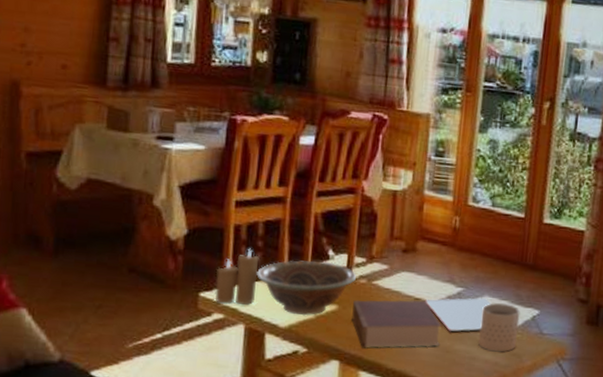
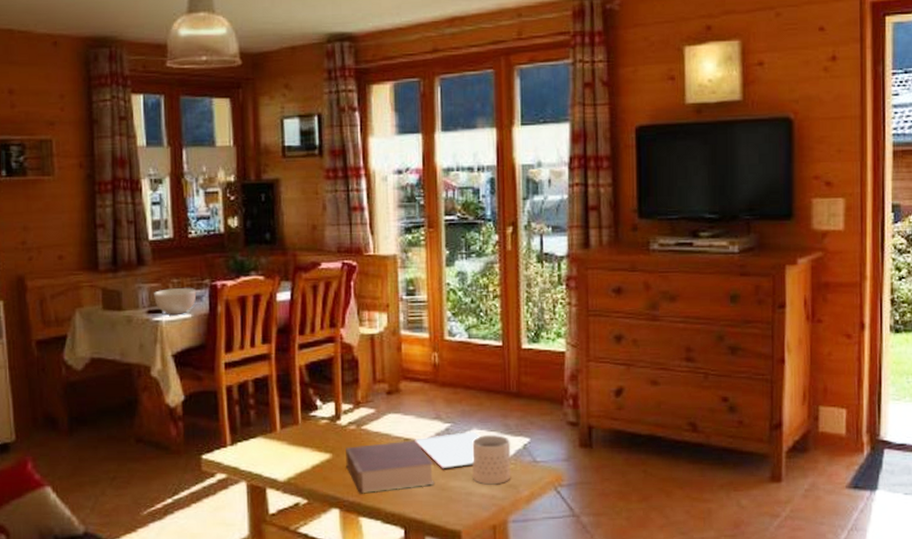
bowl: none [165,116,214,145] -> present [153,288,197,315]
candle: present [215,248,259,305] -> none [215,407,253,464]
decorative bowl: present [256,260,357,316] -> none [252,412,346,468]

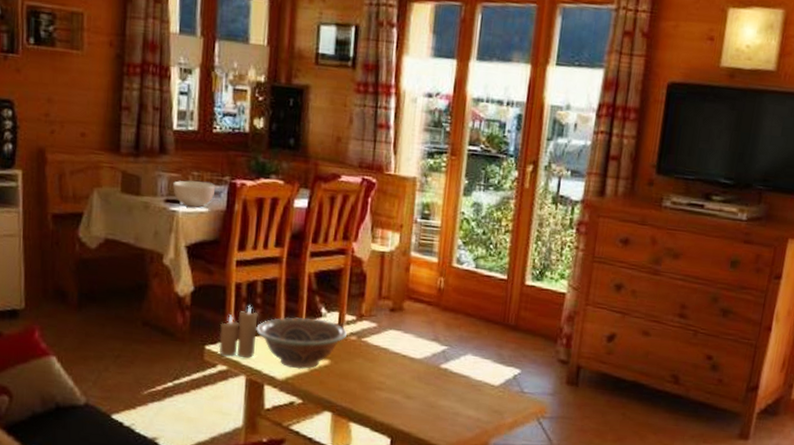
candle: none [215,407,253,464] -> present [219,305,258,358]
decorative bowl: none [252,412,346,468] -> present [256,316,348,369]
book: present [346,440,434,494] -> none [343,356,427,402]
magazine: present [415,432,481,469] -> none [411,356,475,389]
mug: present [471,435,511,485] -> none [461,361,502,409]

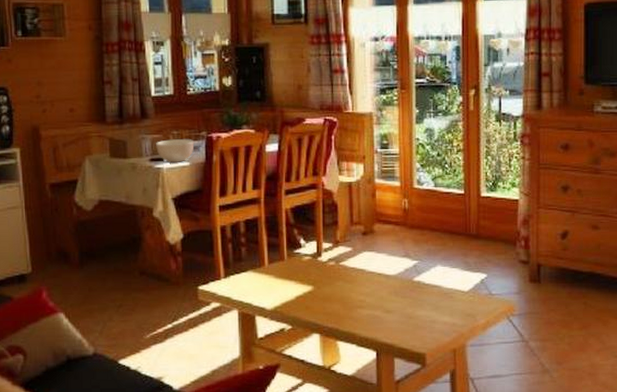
candle: present [219,305,258,358] -> none [210,244,244,294]
decorative bowl: present [256,316,348,369] -> none [243,249,327,298]

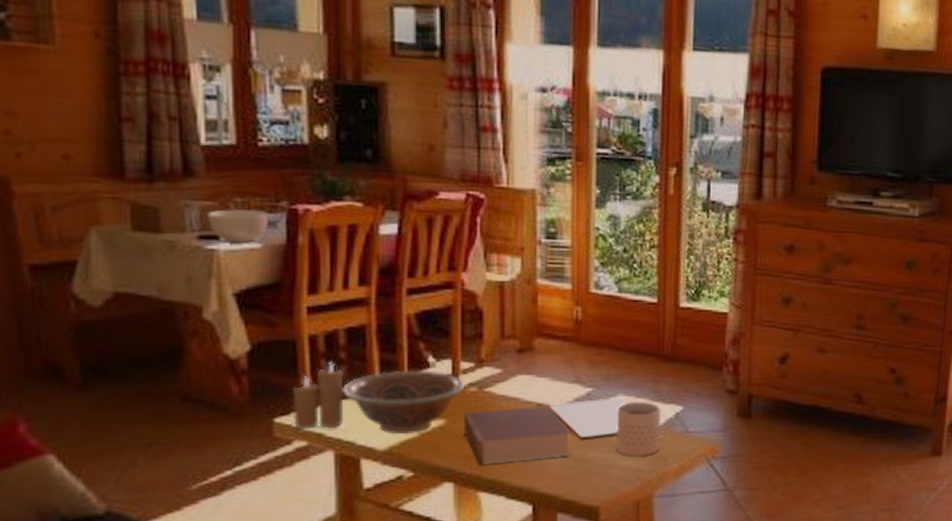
candle: none [210,244,244,294] -> present [293,361,344,429]
decorative bowl: none [243,249,327,298] -> present [342,370,466,435]
book: none [326,275,403,321] -> present [464,406,571,466]
magazine: none [386,268,444,300] -> present [549,398,627,439]
mug: none [435,271,470,314] -> present [614,402,661,457]

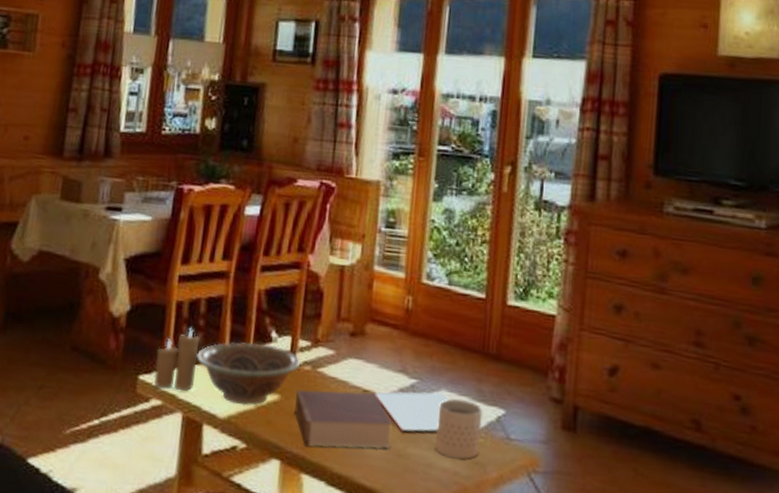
bowl: present [206,209,269,243] -> none [115,186,162,216]

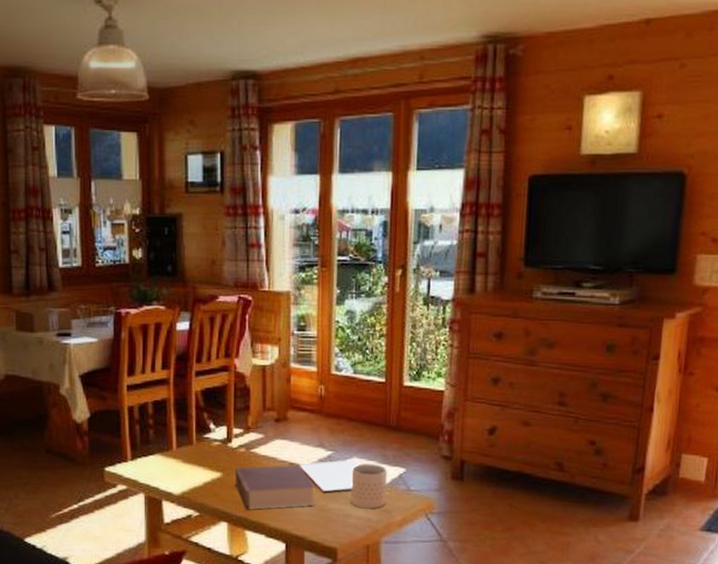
candle: present [154,327,200,391] -> none [117,426,151,477]
decorative bowl: present [196,341,301,406] -> none [150,434,237,484]

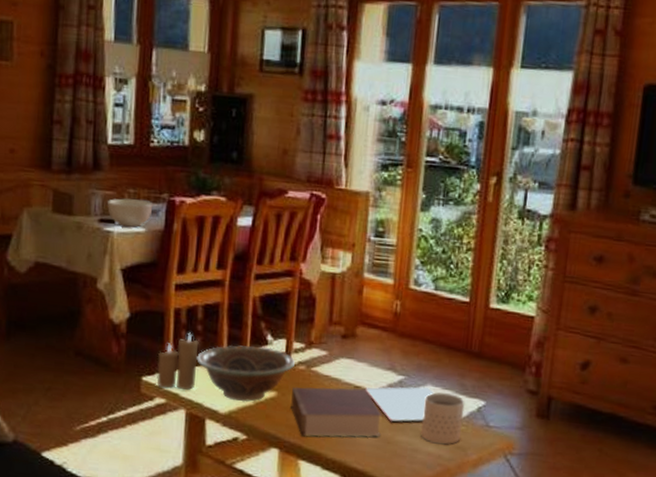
bowl: none [62,314,103,338] -> present [107,198,153,227]
candle: none [117,426,151,477] -> present [157,332,199,390]
decorative bowl: none [150,434,237,484] -> present [196,344,296,402]

